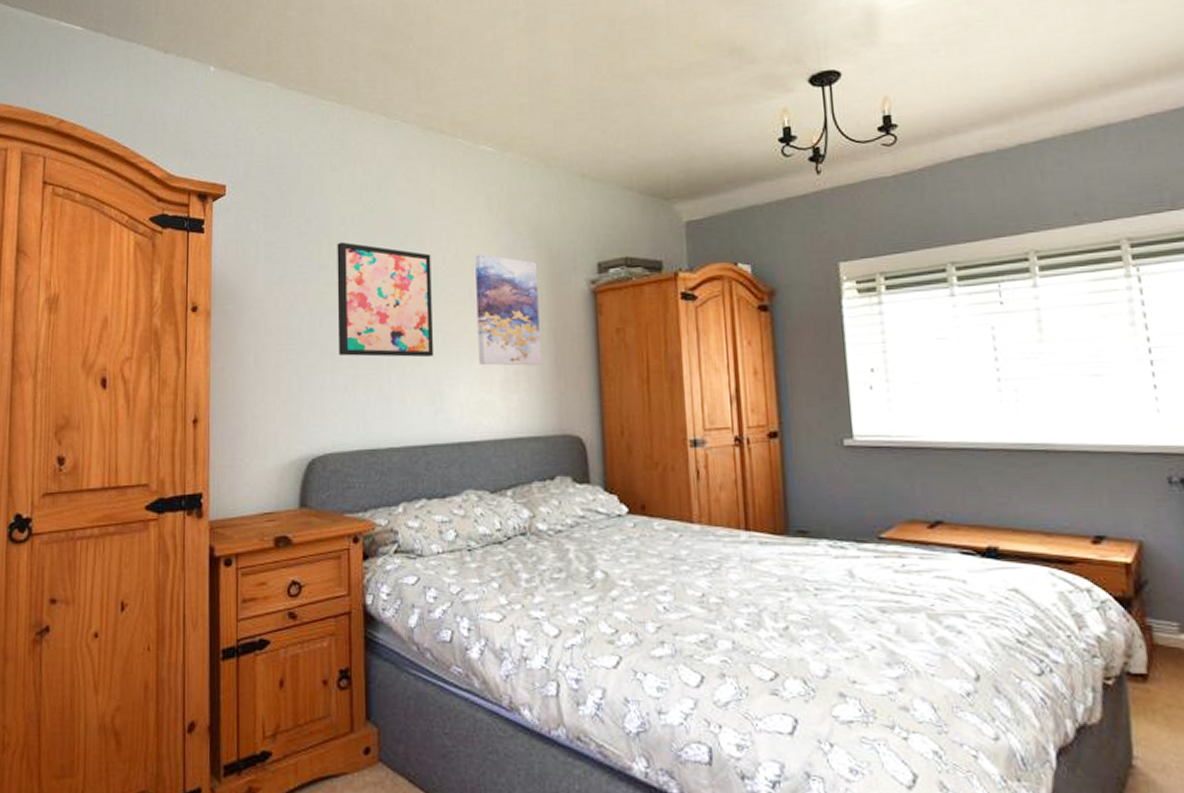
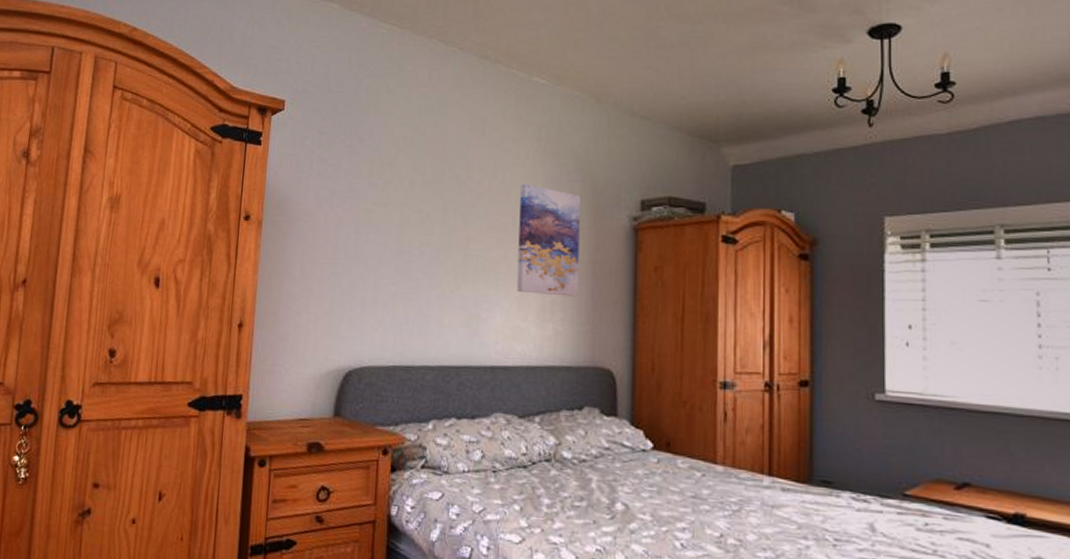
wall art: present [337,242,434,358] -> none [382,162,478,281]

